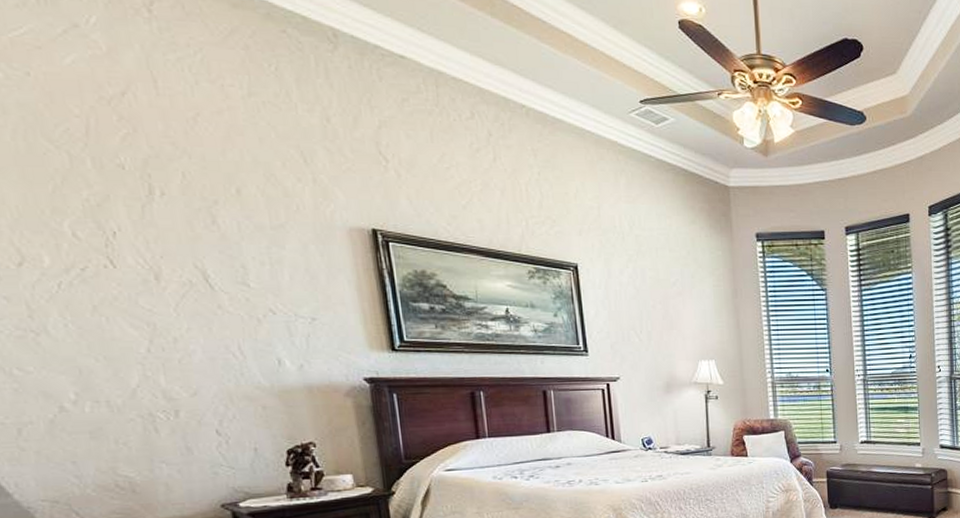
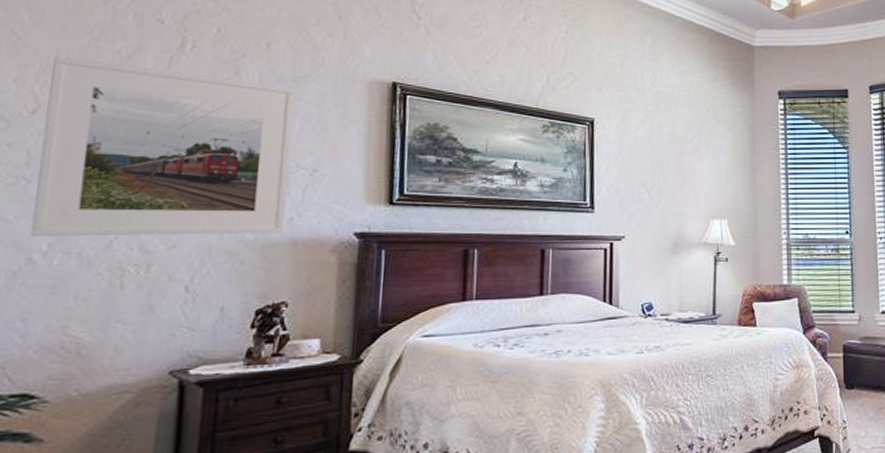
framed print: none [21,205,296,386] -> present [30,56,295,237]

